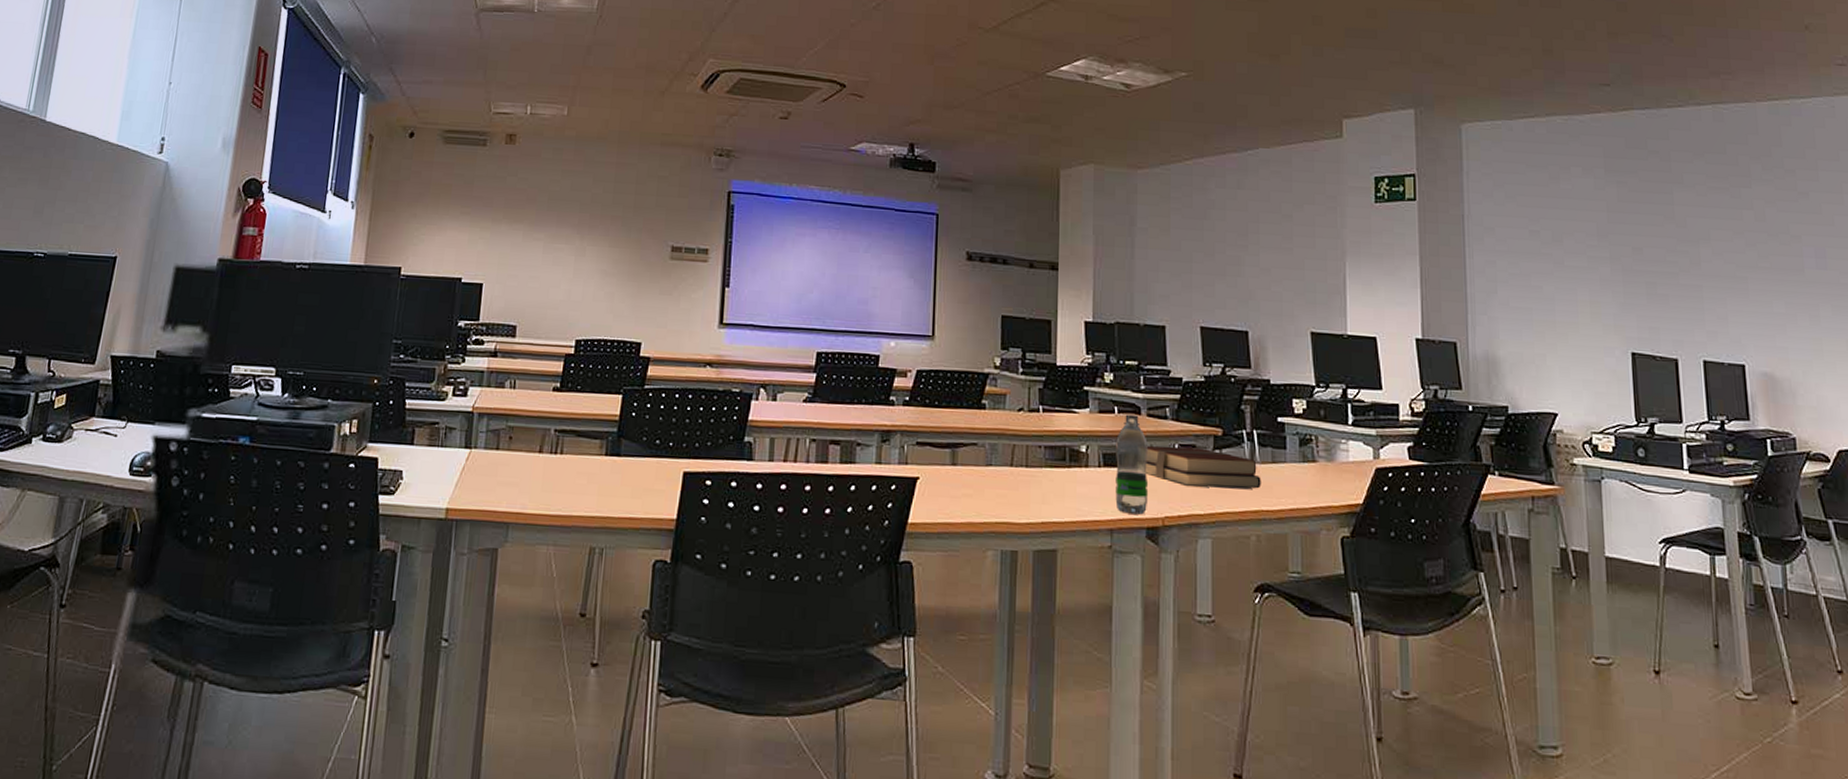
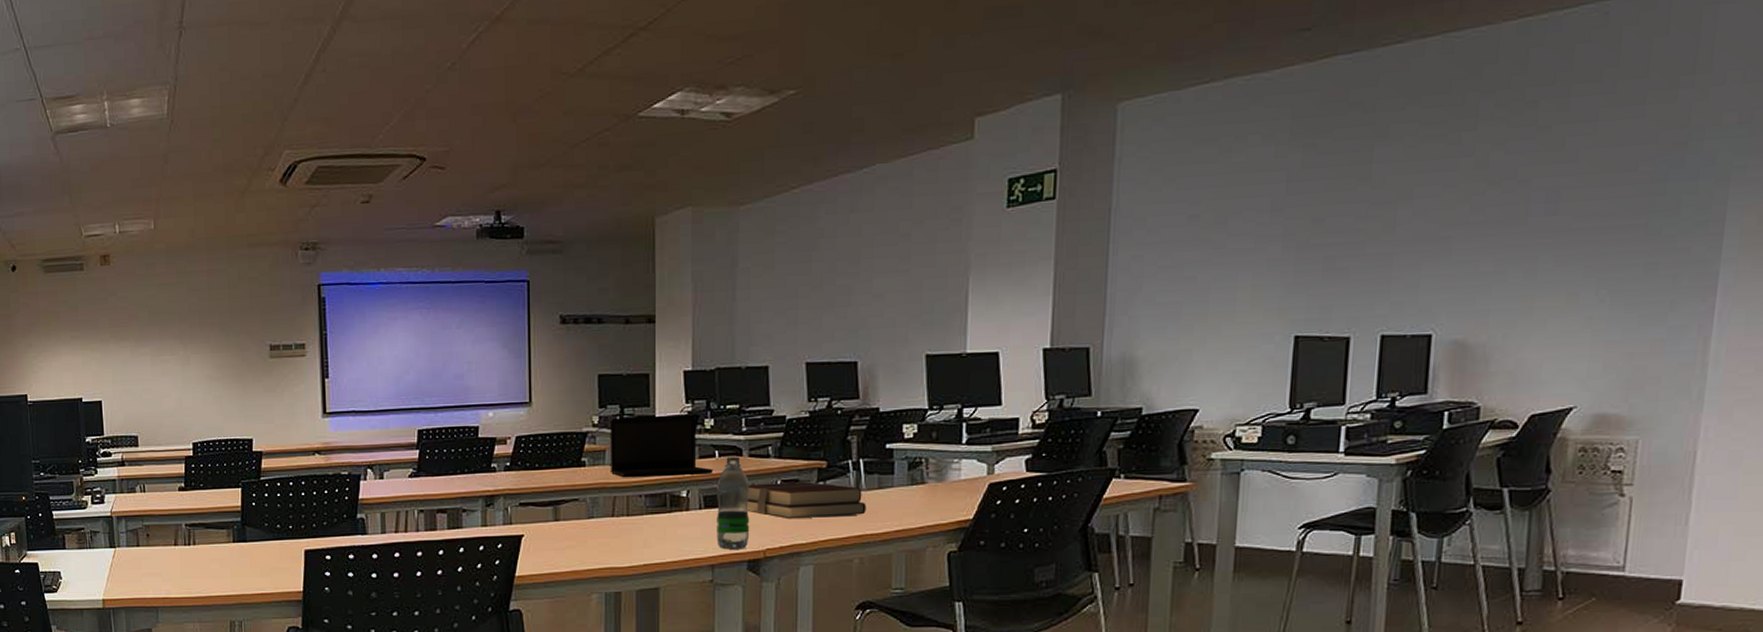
laptop: none [1010,362,1112,431] -> present [610,414,713,477]

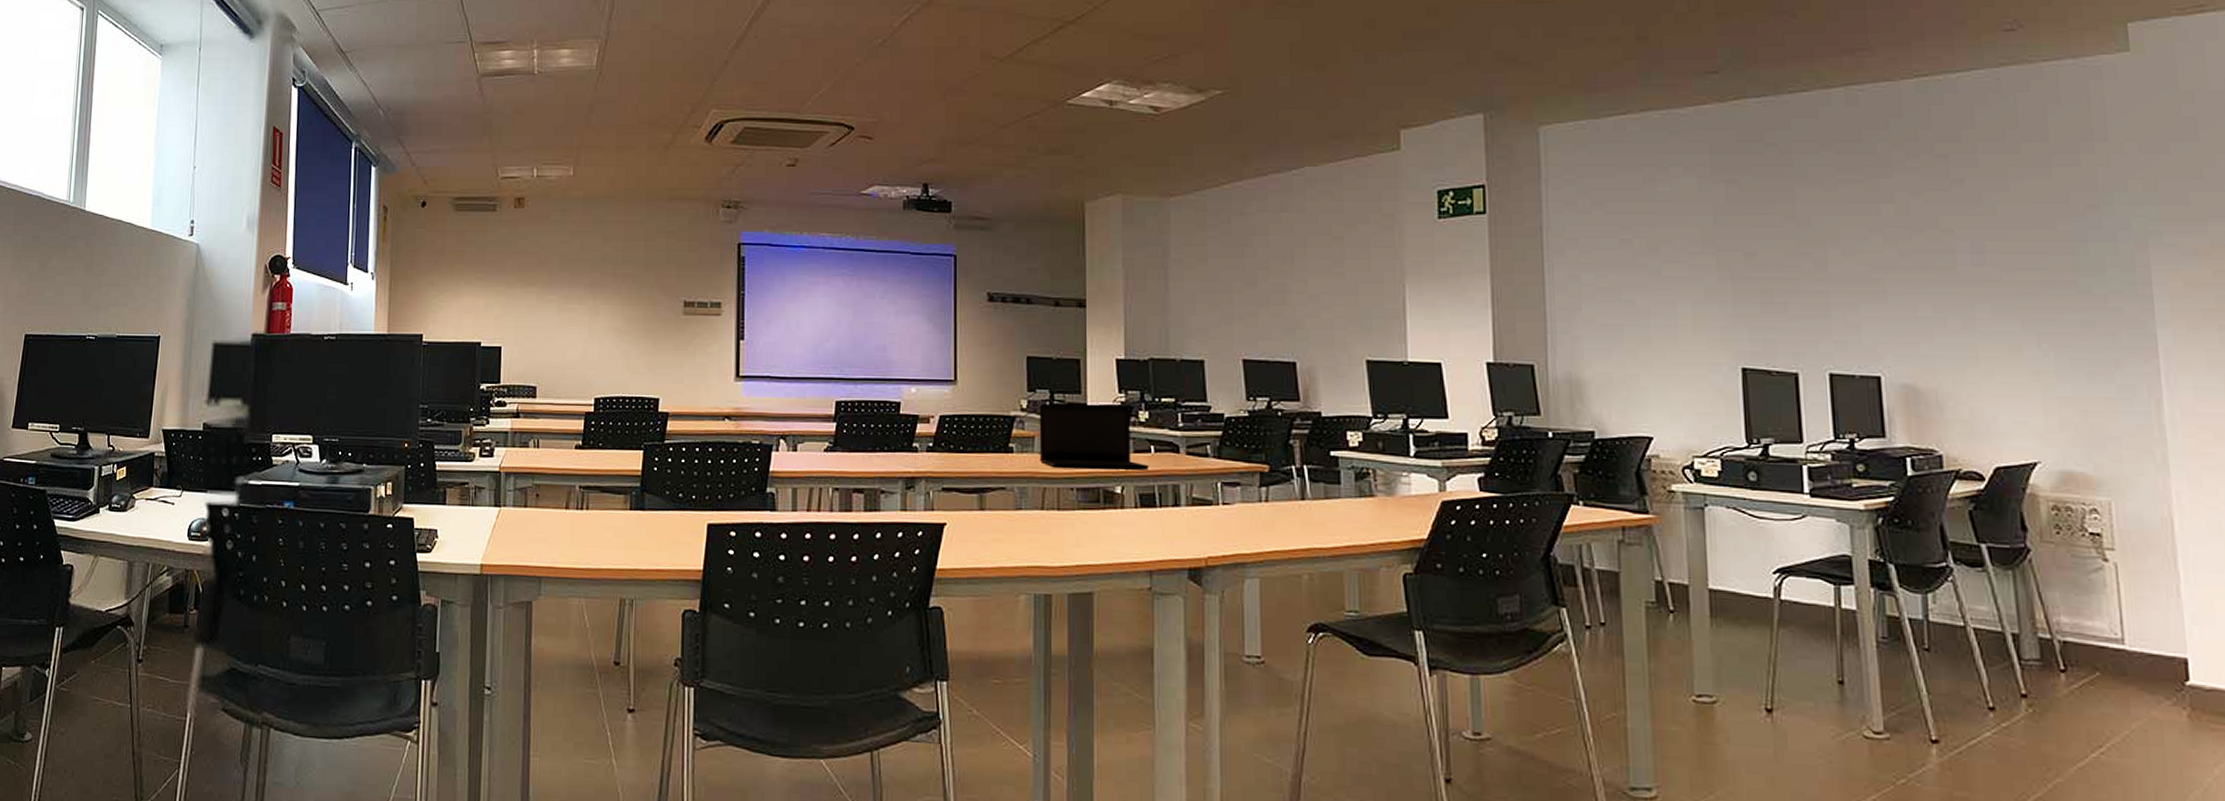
bottle: present [716,456,750,550] -> none [1153,453,1190,556]
books: present [747,482,867,520] -> none [1186,484,1313,527]

